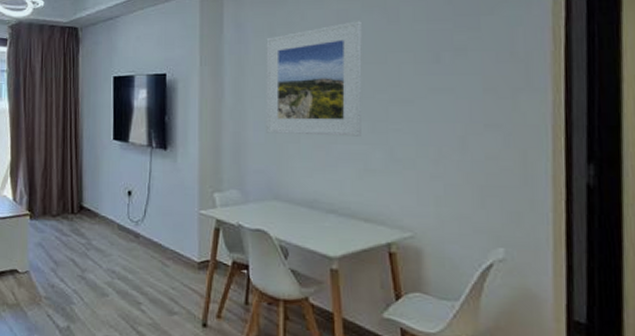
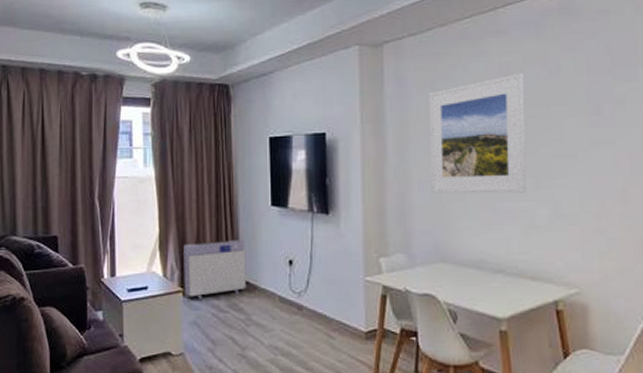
air purifier: none [31,170,88,223] -> present [184,240,247,299]

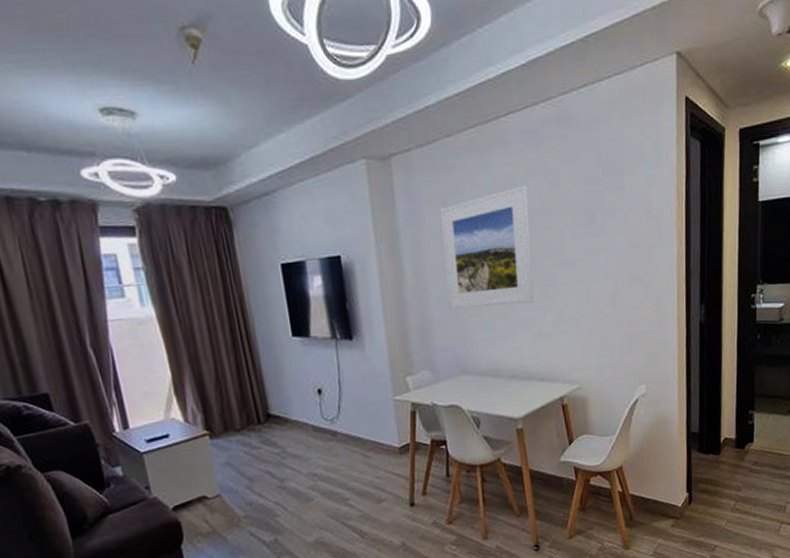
air purifier: present [184,240,247,299] -> none [202,374,277,439]

